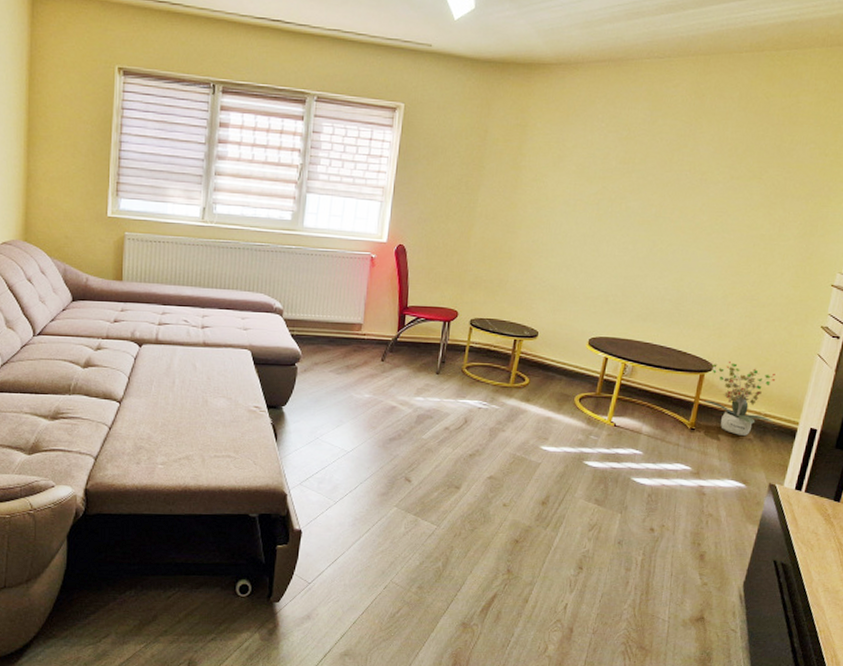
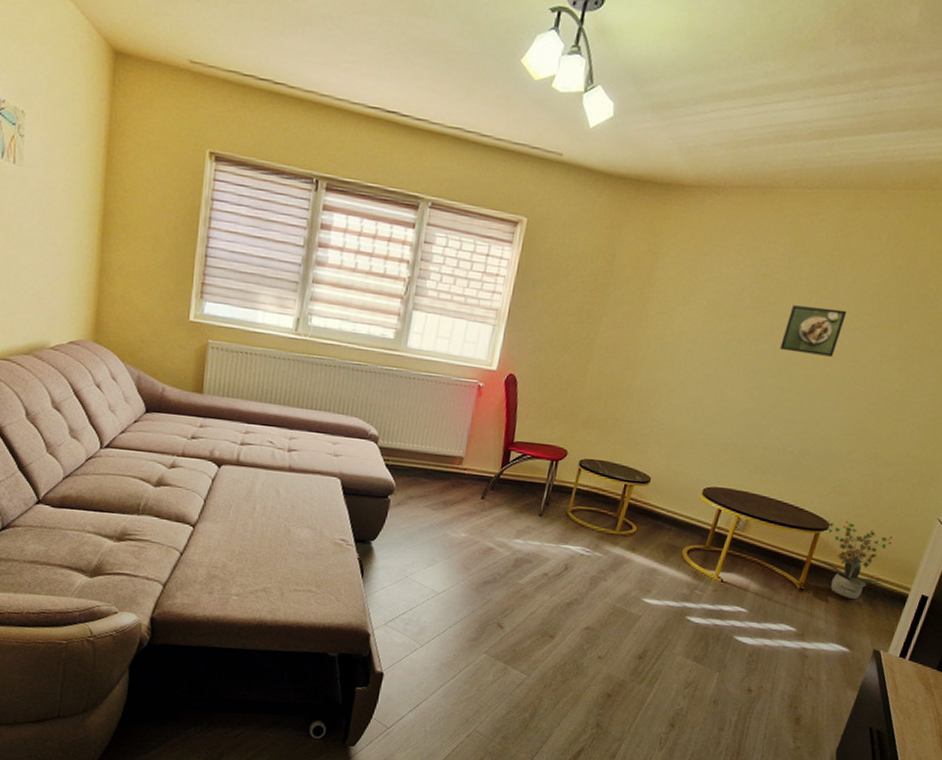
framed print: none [648,164,708,209] -> present [780,305,847,357]

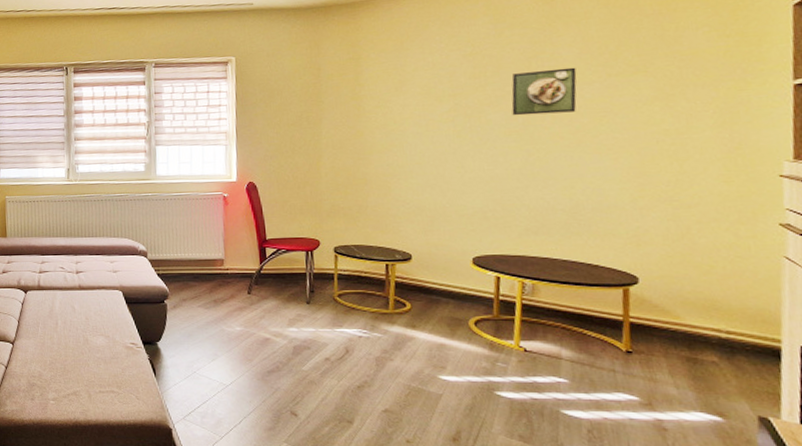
potted plant: present [817,520,893,599] -> none [631,271,742,358]

